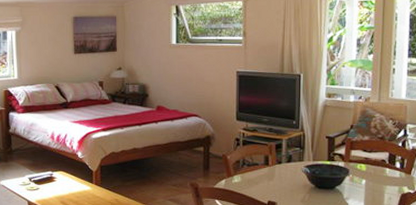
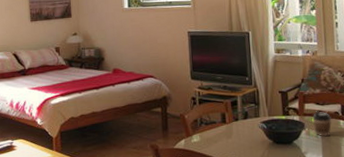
coffee cup: none [358,158,378,183] -> present [312,111,332,136]

